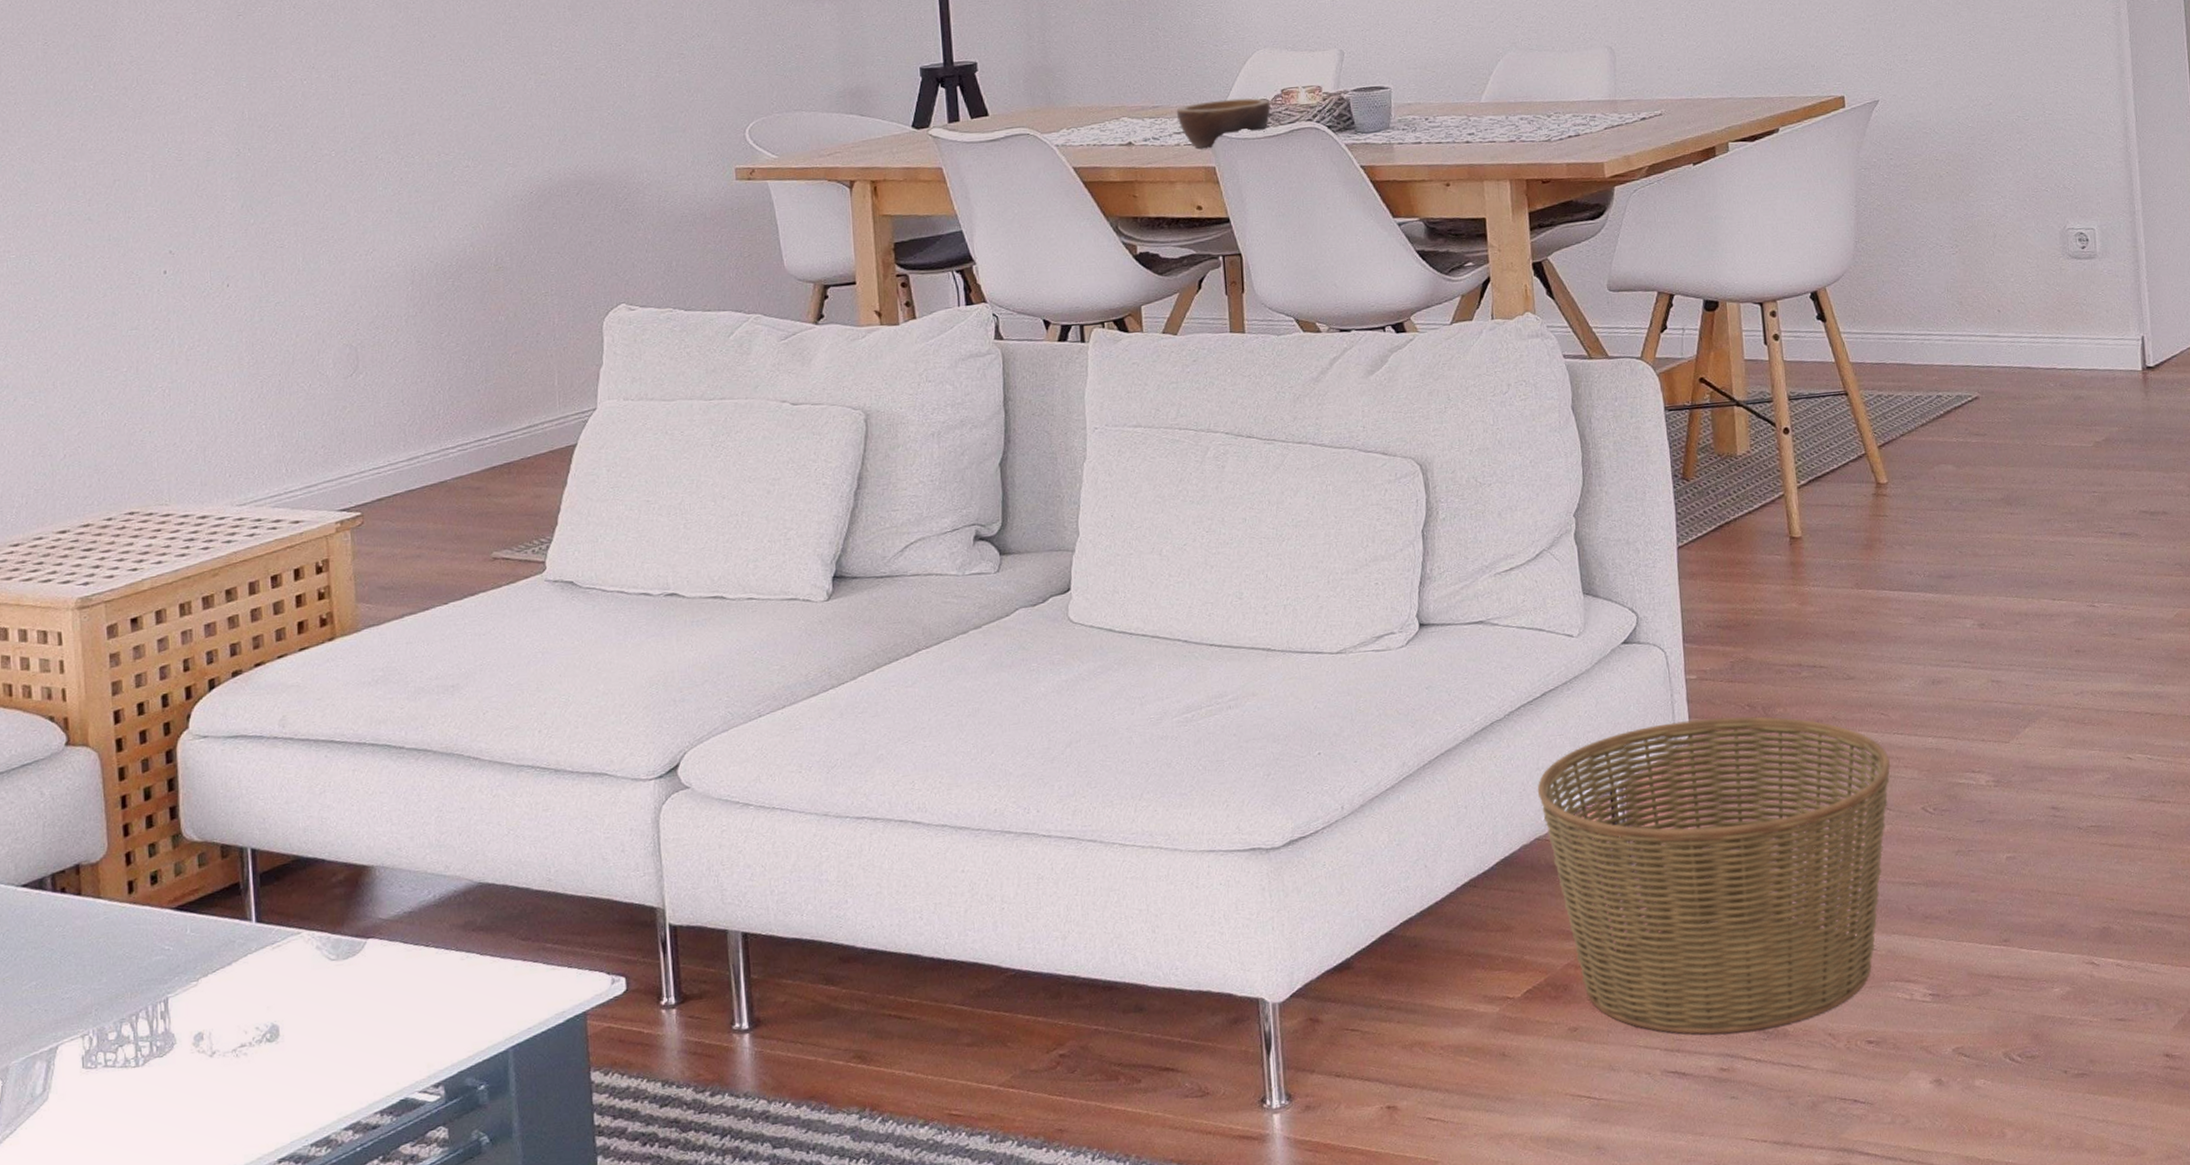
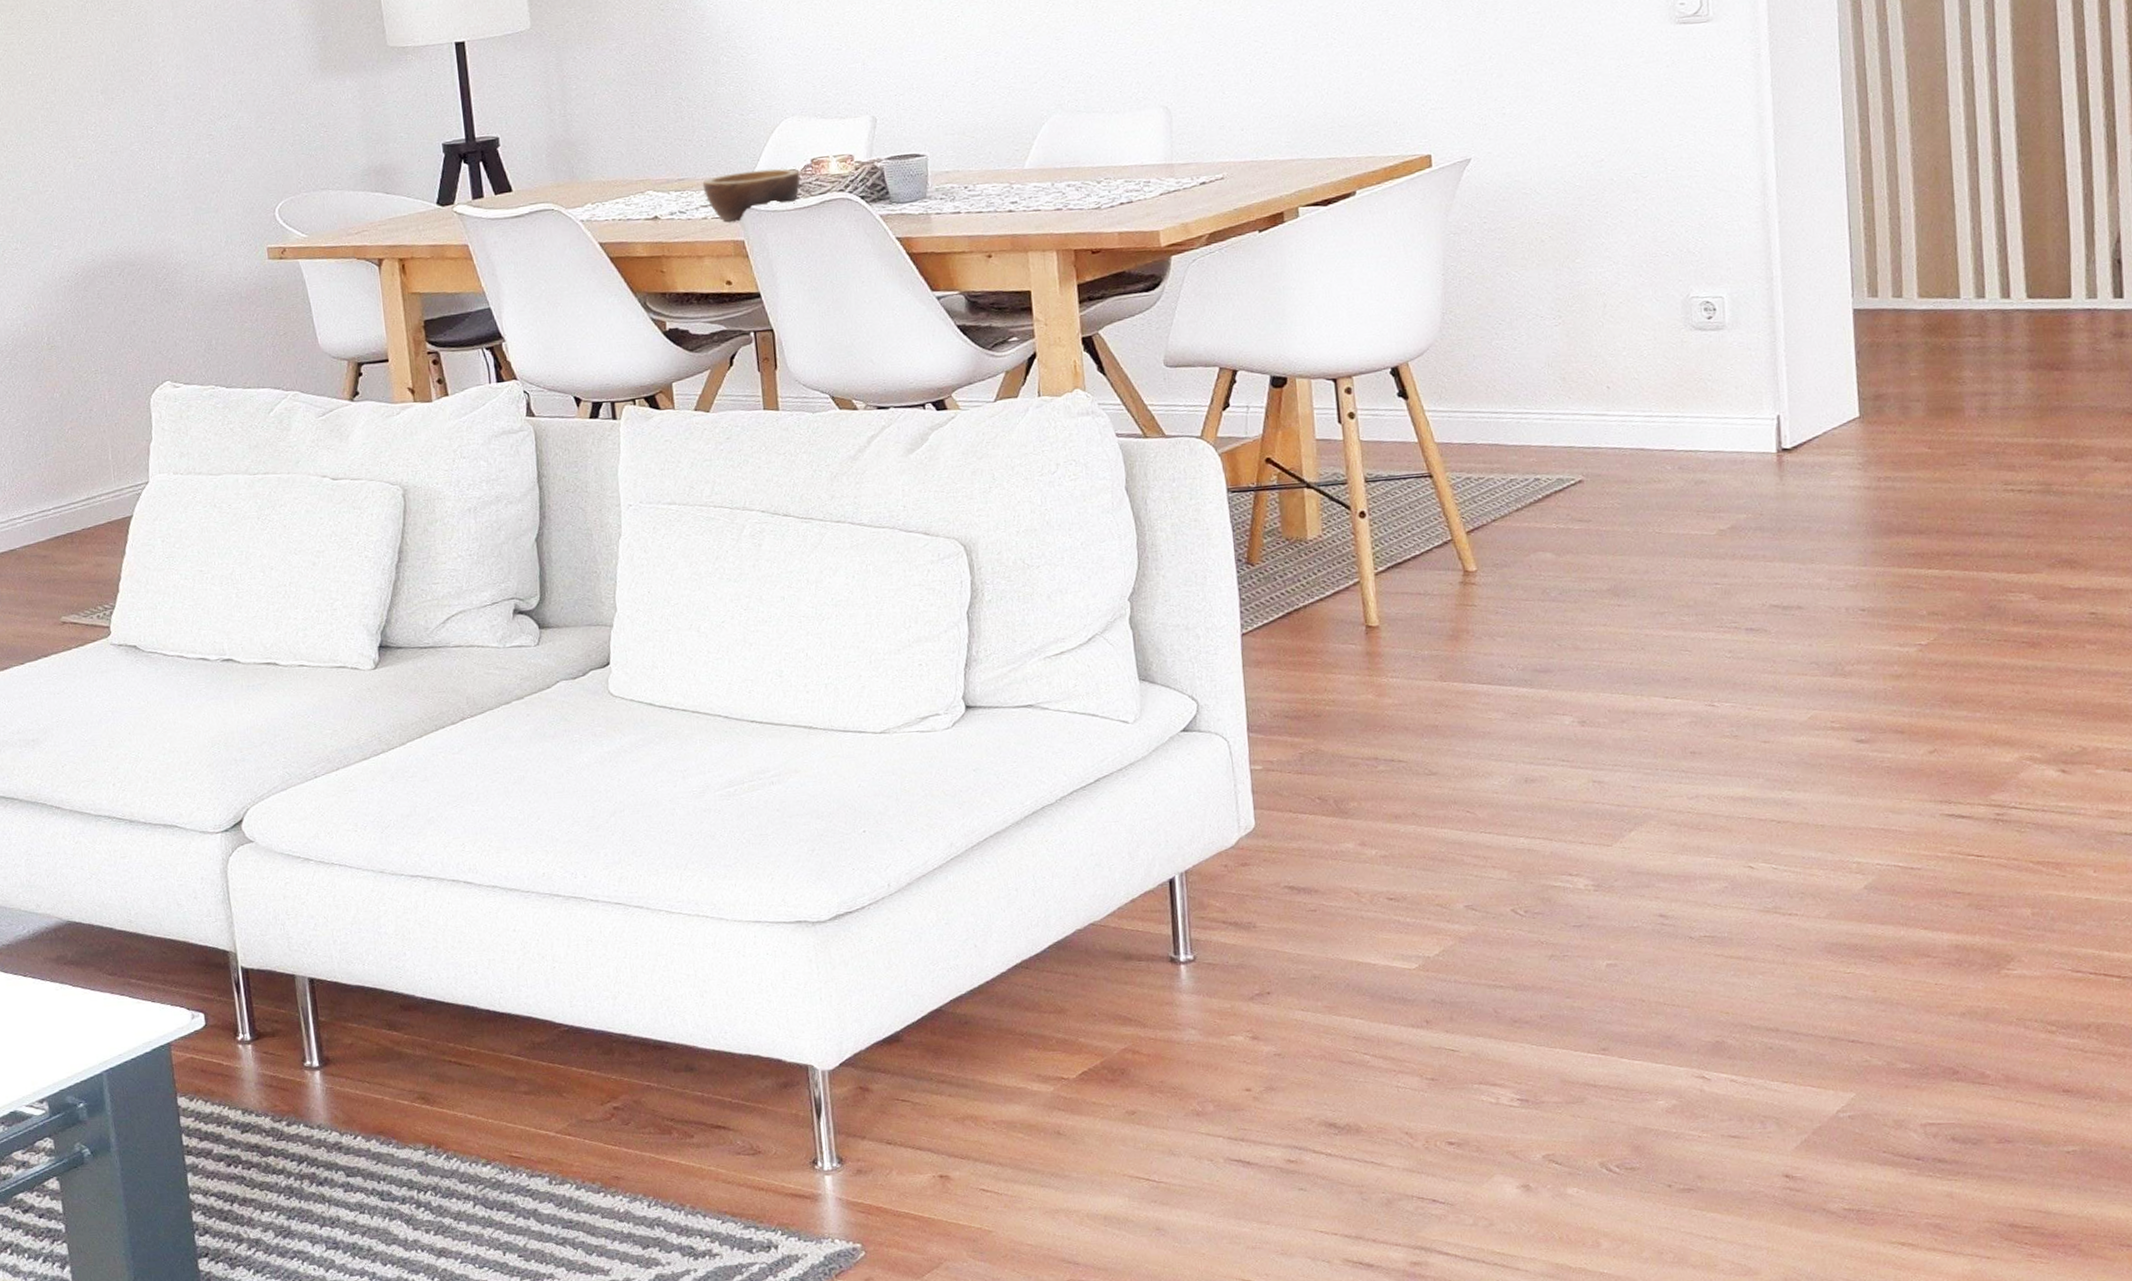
basket: present [1537,716,1890,1035] -> none [1091,809,1476,1126]

